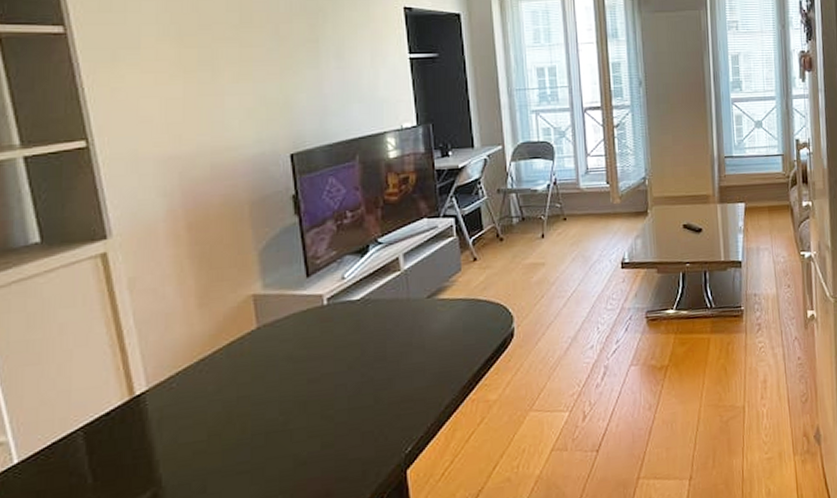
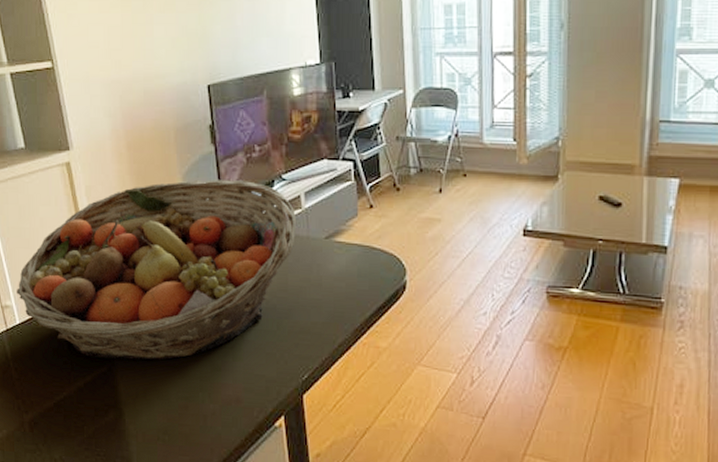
fruit basket: none [16,249,396,485] -> present [17,180,297,360]

